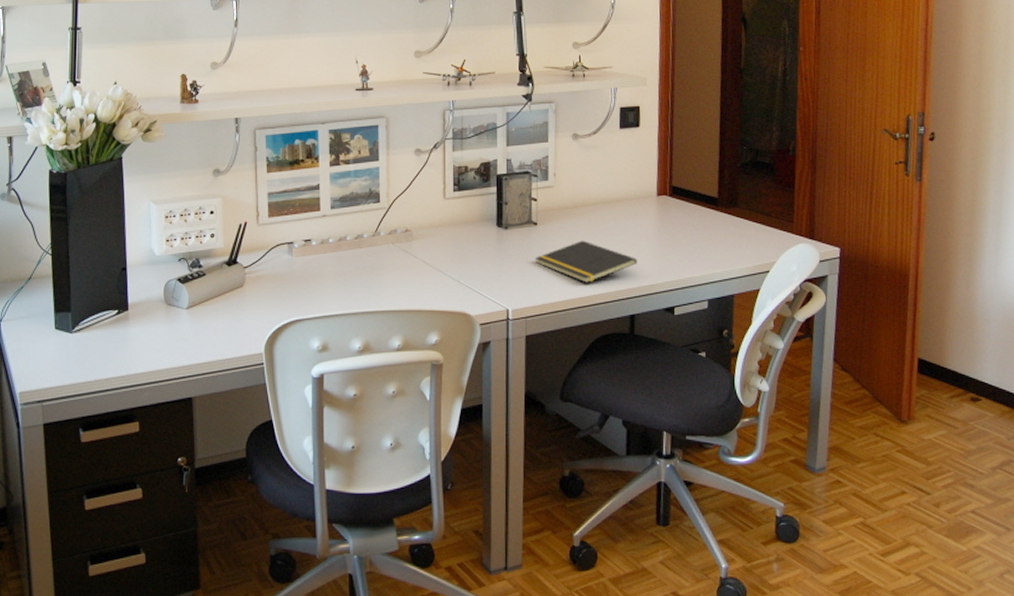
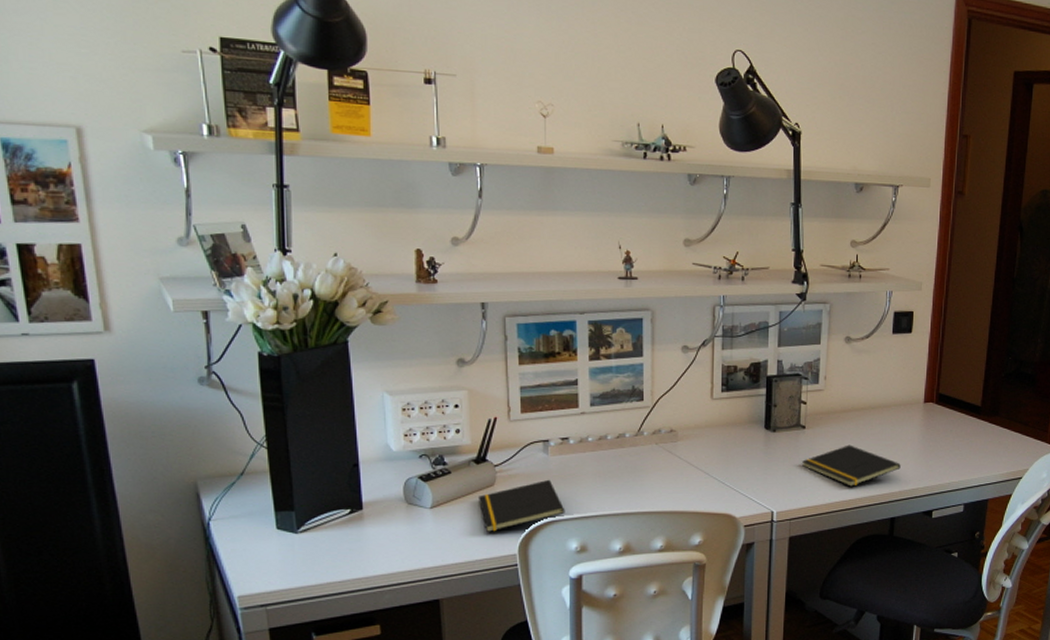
notepad: none [229,279,308,331] -> present [478,479,565,532]

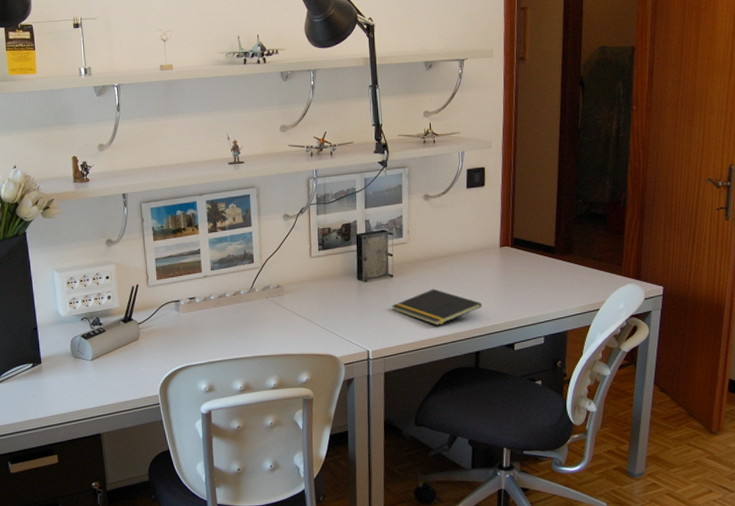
notepad: present [478,479,565,532] -> none [126,332,195,378]

